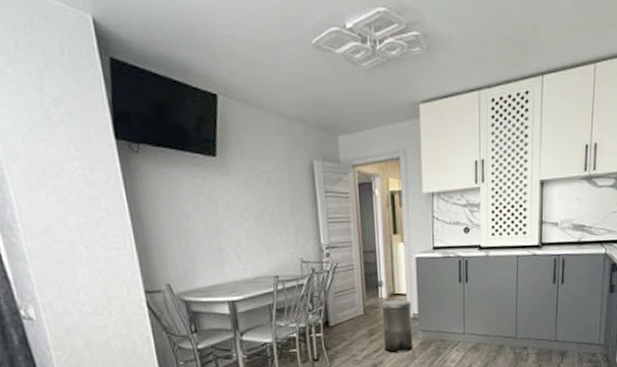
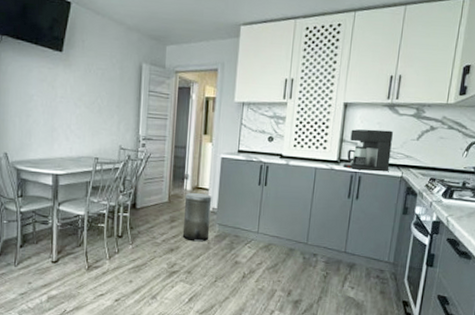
coffee maker: none [545,205,593,253] -> present [343,129,393,172]

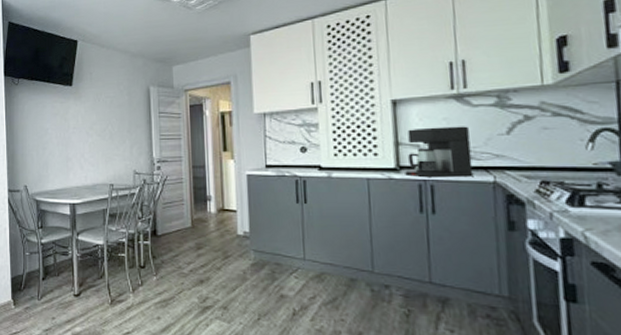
pedal bin: present [182,192,212,242] -> none [210,215,244,272]

